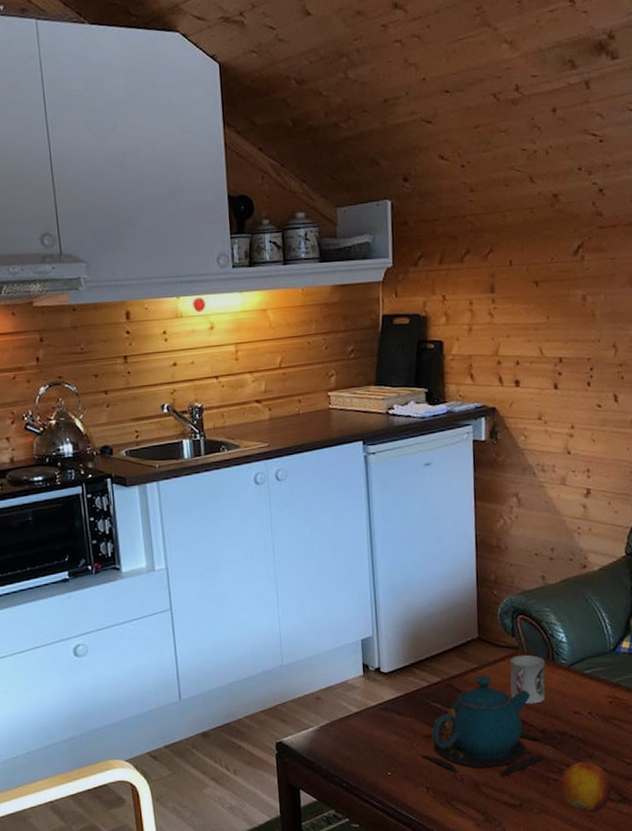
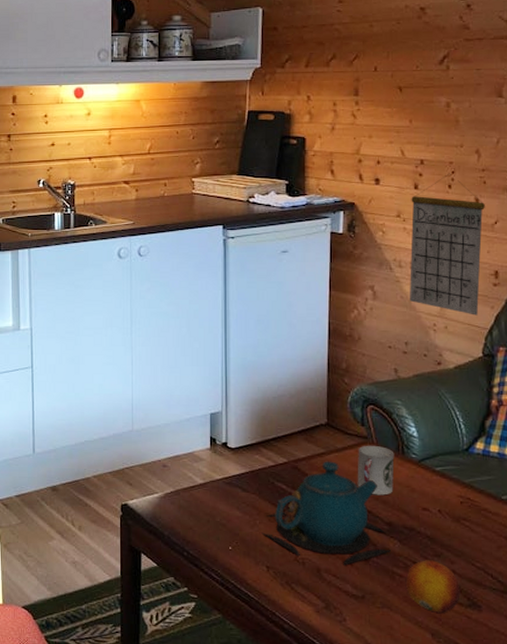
calendar: none [551,370,623,515] -> present [409,173,485,316]

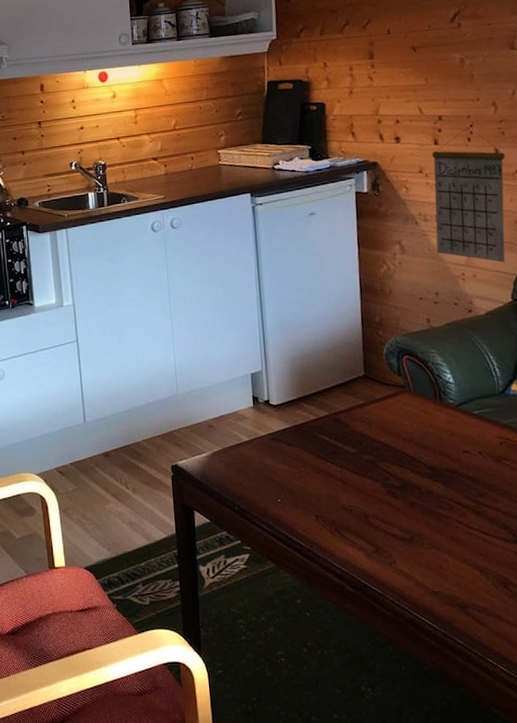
teapot: present [261,461,391,566] -> none [308,411,435,510]
cup: present [357,445,395,496] -> none [396,393,434,441]
fruit: present [406,560,461,613] -> none [452,500,506,550]

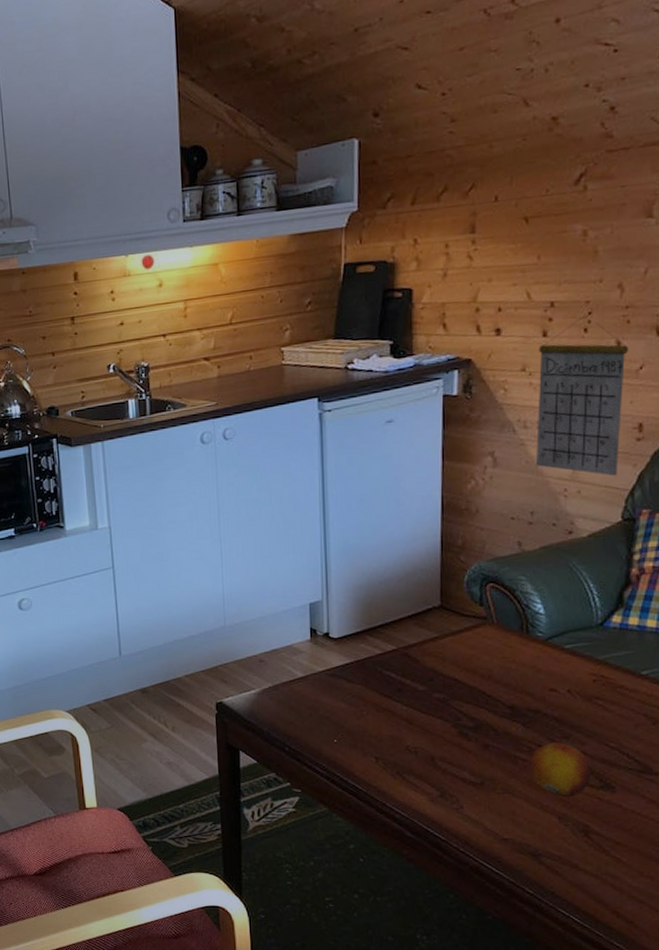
fruit: none [452,500,506,550] -> present [530,742,592,796]

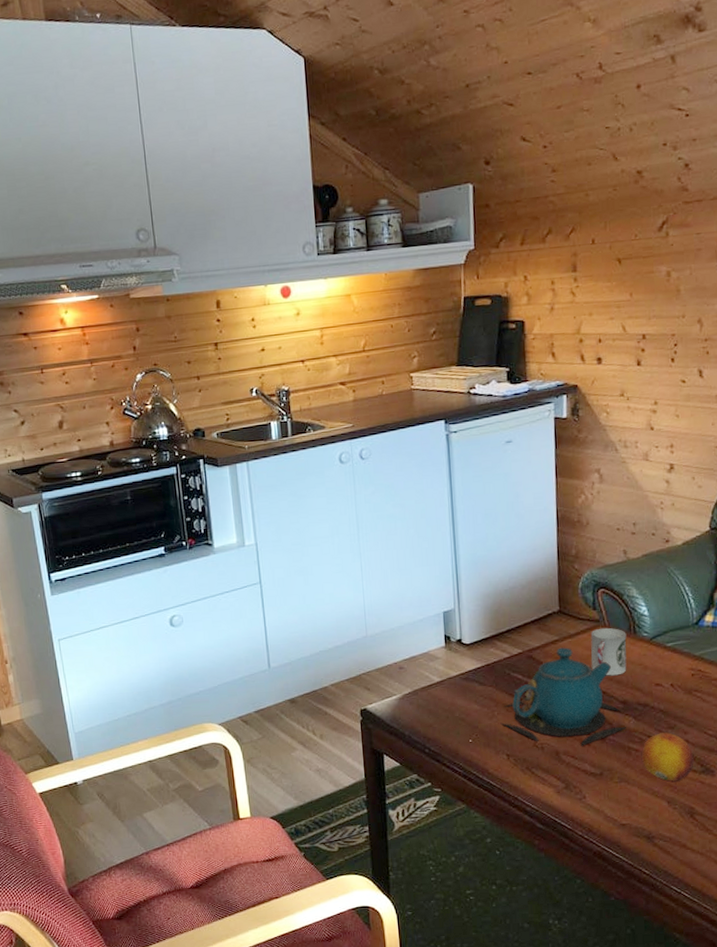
teapot: none [369,645,513,753] -> present [500,647,626,746]
cup: none [475,625,518,678] -> present [590,627,627,676]
calendar: present [535,314,628,476] -> none [634,346,709,490]

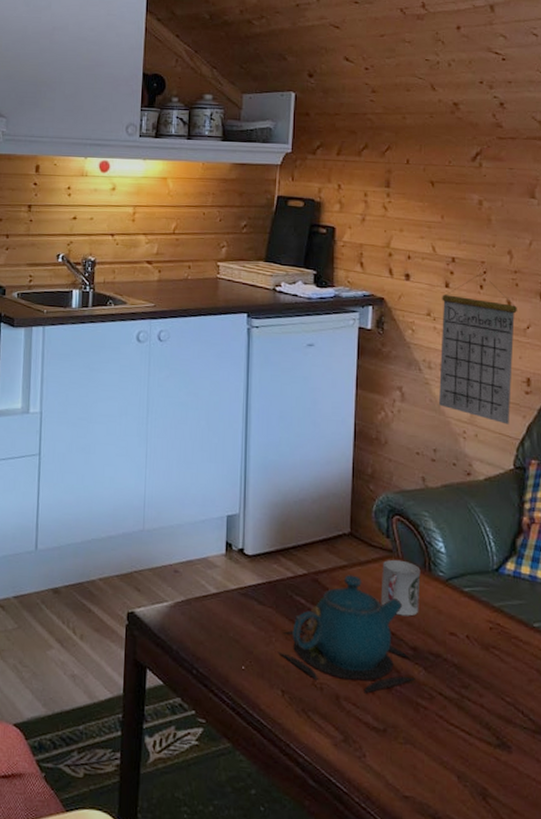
calendar: none [634,346,709,490] -> present [438,273,517,425]
fruit: present [642,732,694,781] -> none [431,691,489,753]

